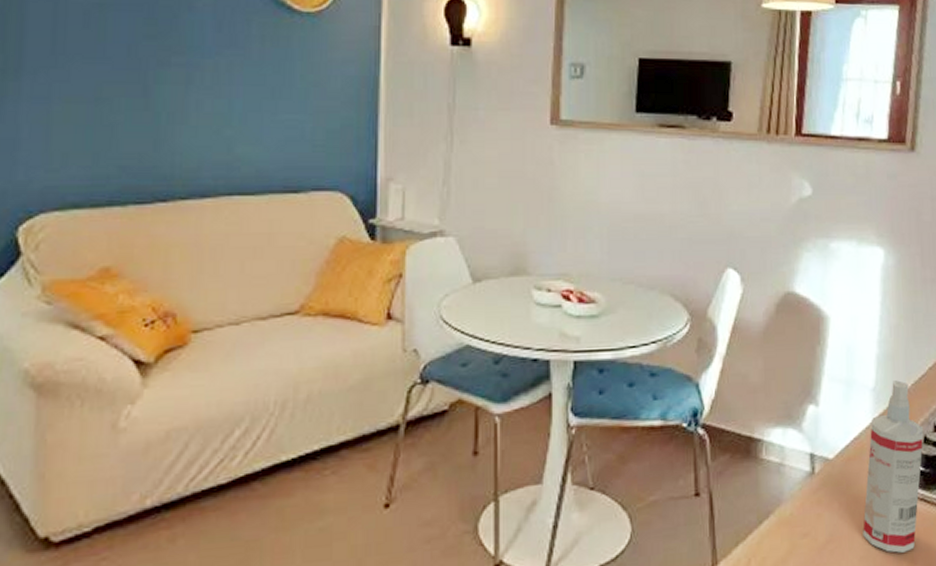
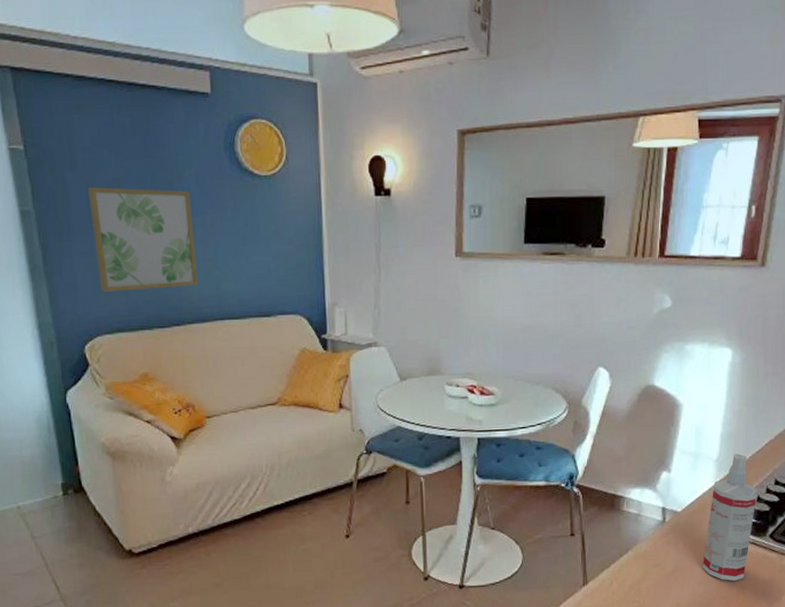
wall art: none [55,13,203,152] -> present [88,187,199,292]

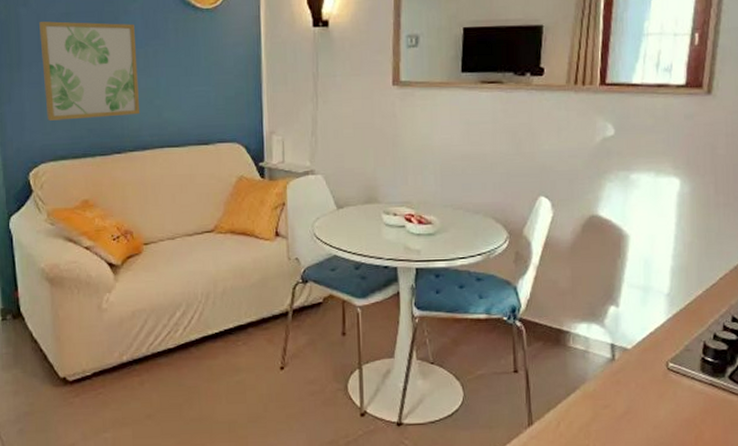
spray bottle: present [702,453,758,581] -> none [656,288,714,425]

